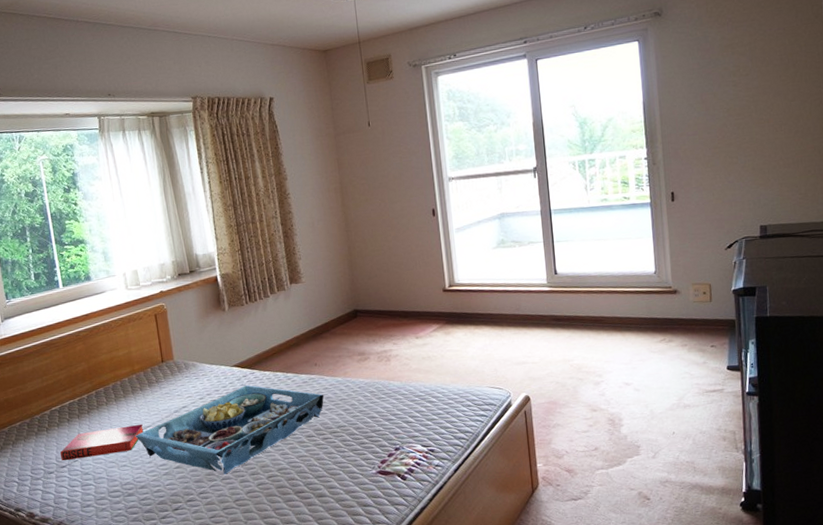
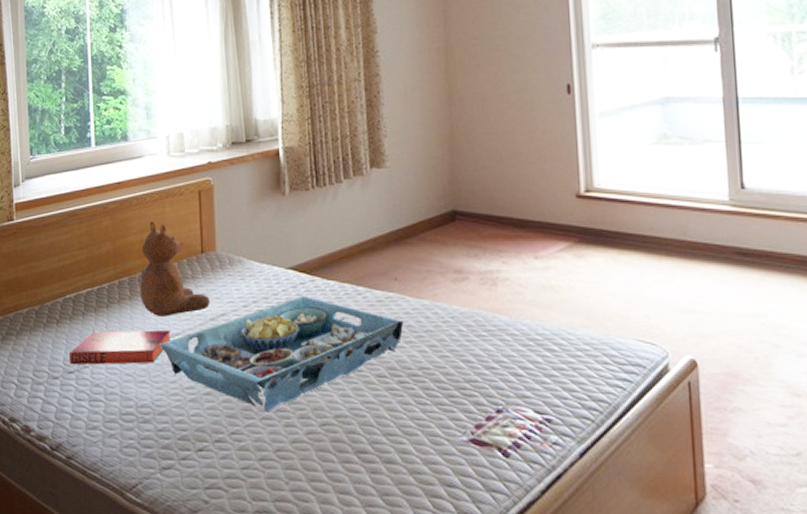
teddy bear: none [112,342,173,415] -> present [140,221,210,317]

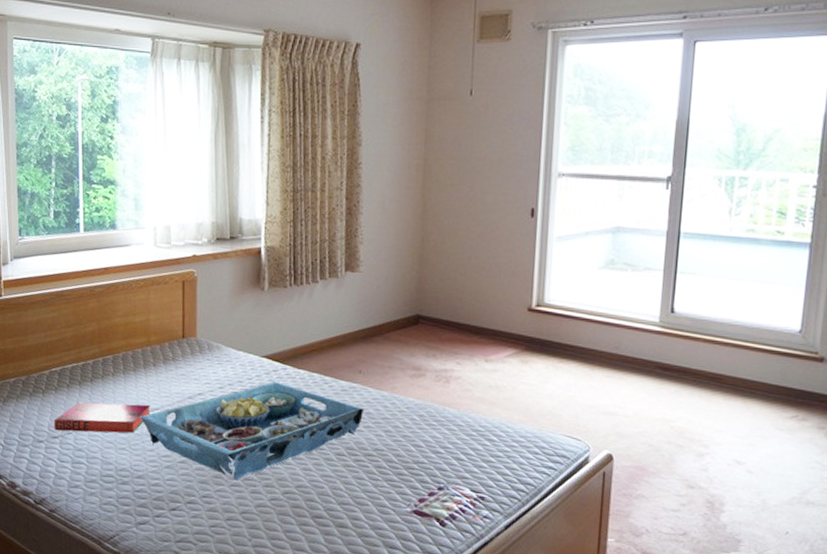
teddy bear: present [140,221,210,317] -> none [123,306,188,393]

